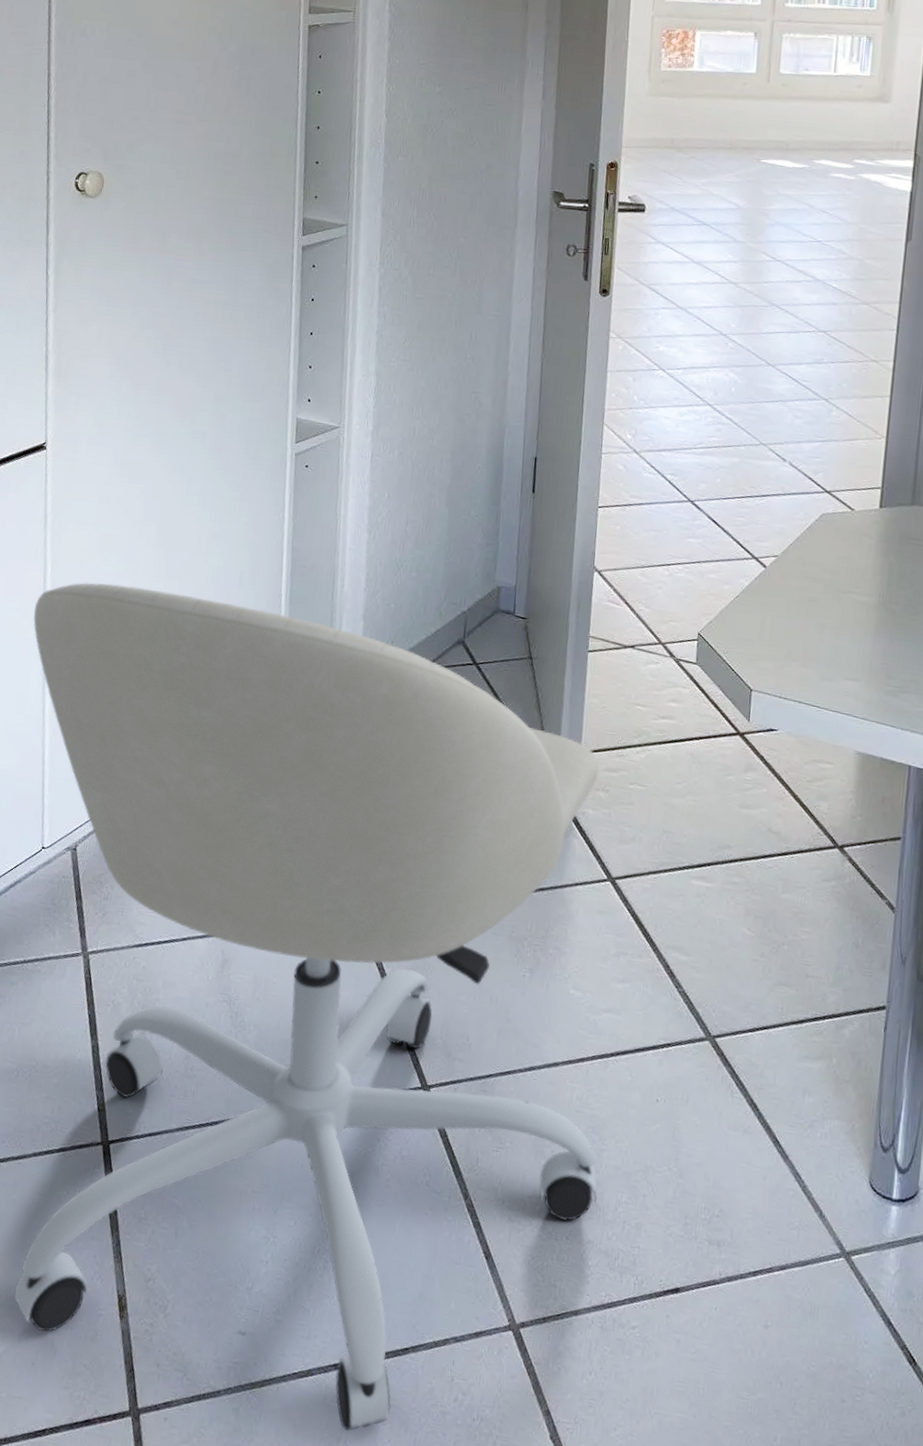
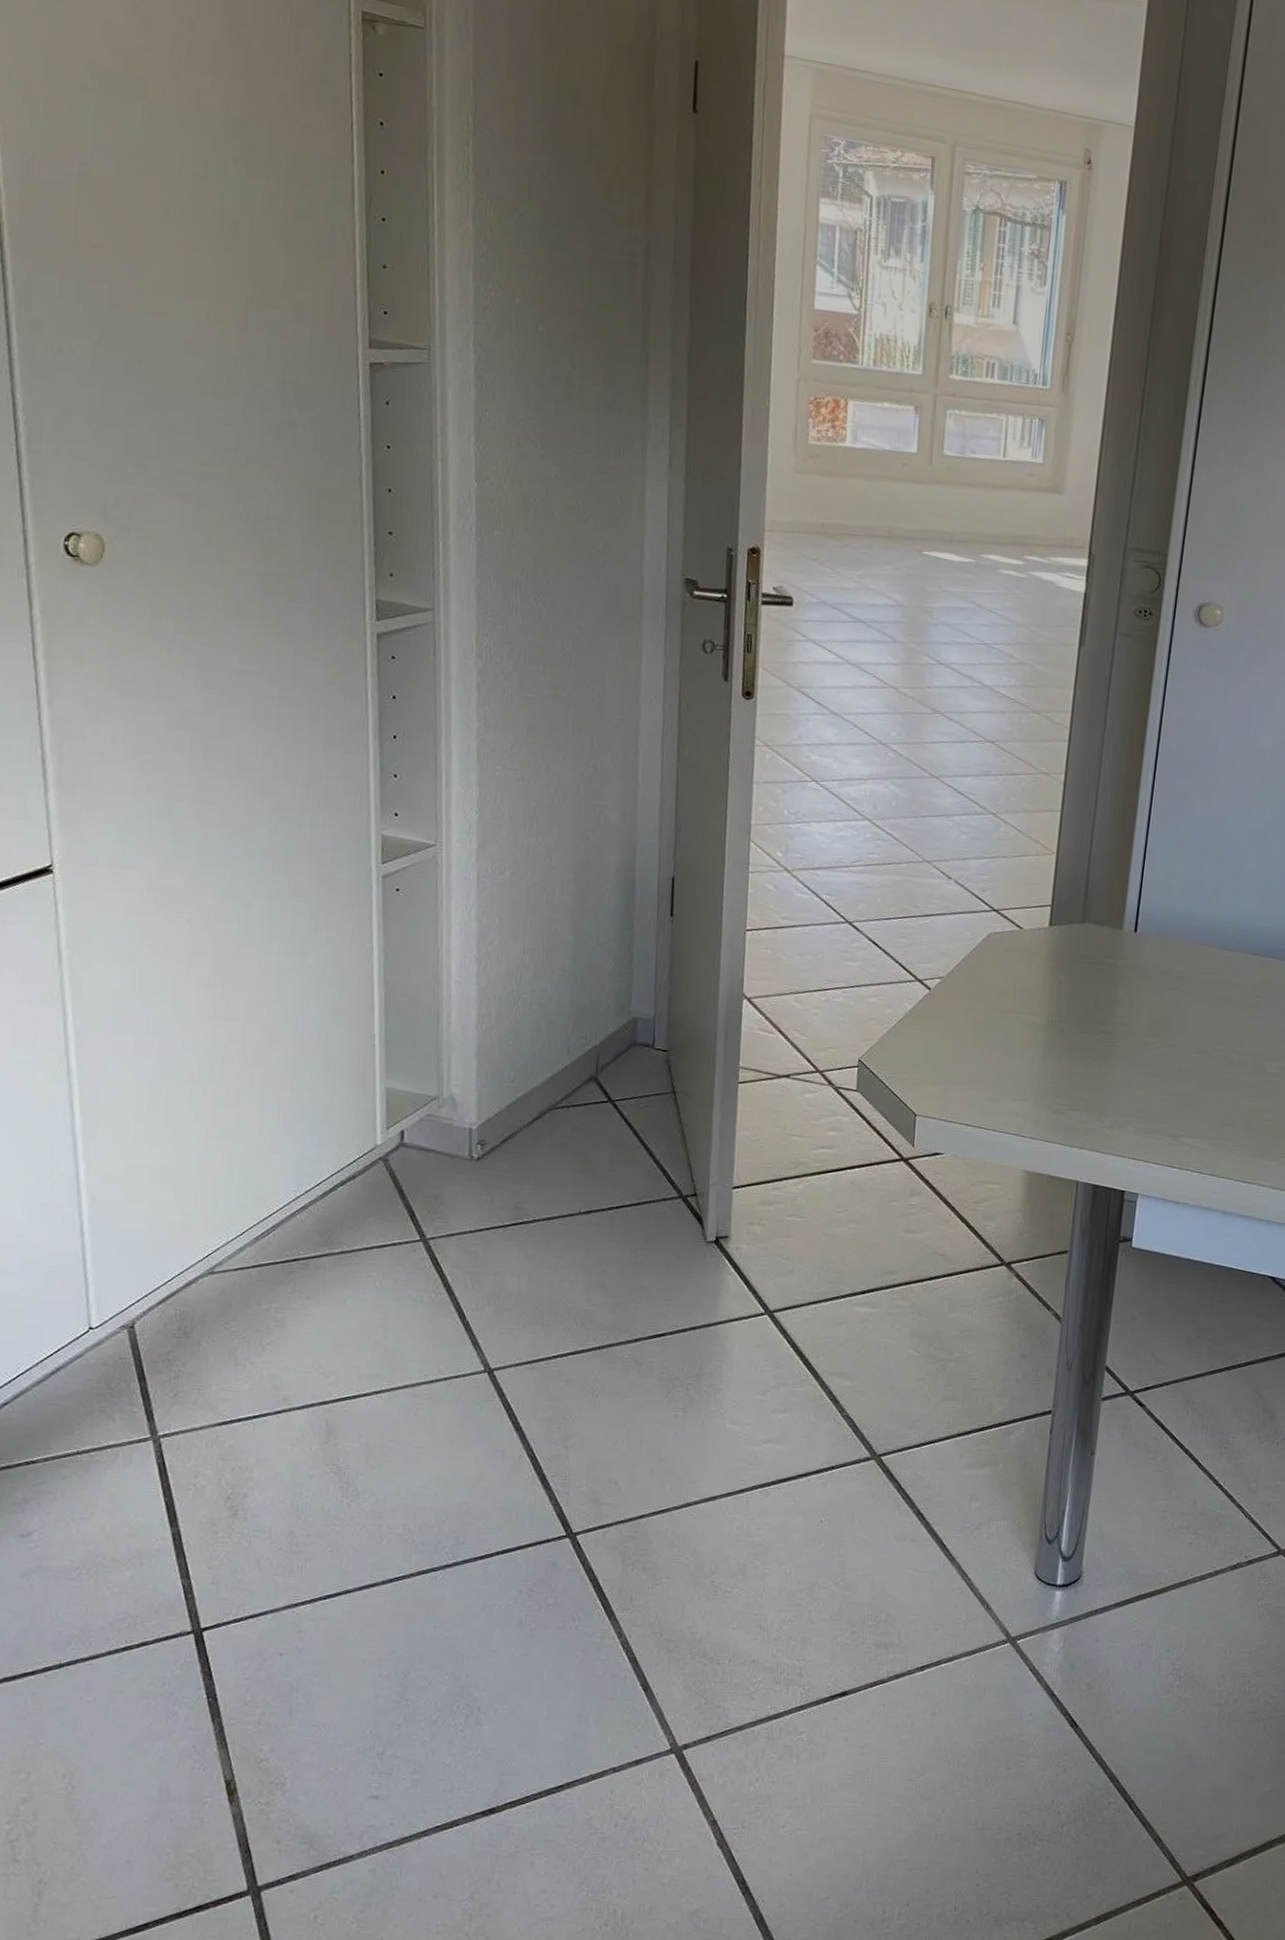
office chair: present [14,582,599,1431] -> none [53,1027,761,1871]

